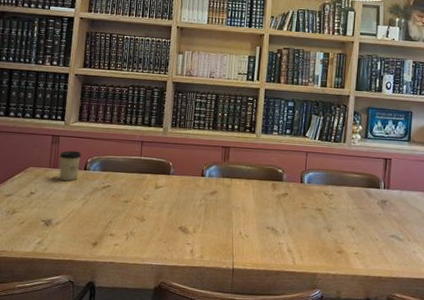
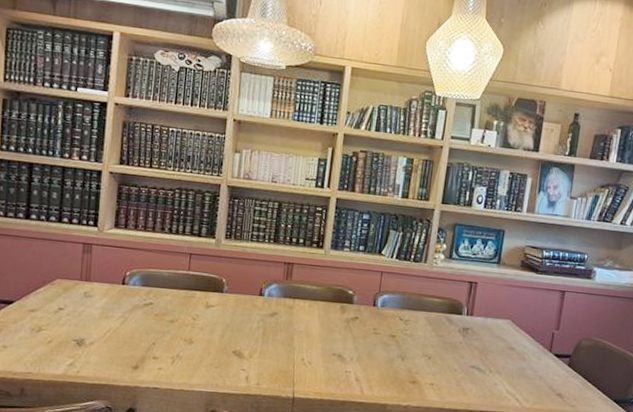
cup: present [59,150,81,182] -> none [92,261,118,297]

